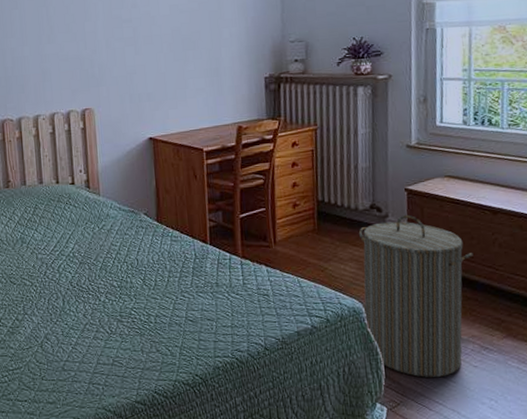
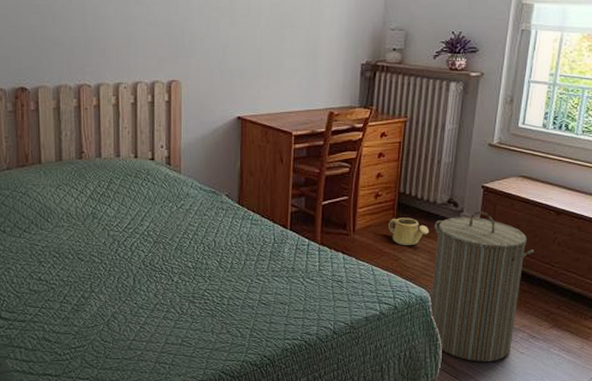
watering can: none [310,226,354,255] -> present [388,218,429,245]

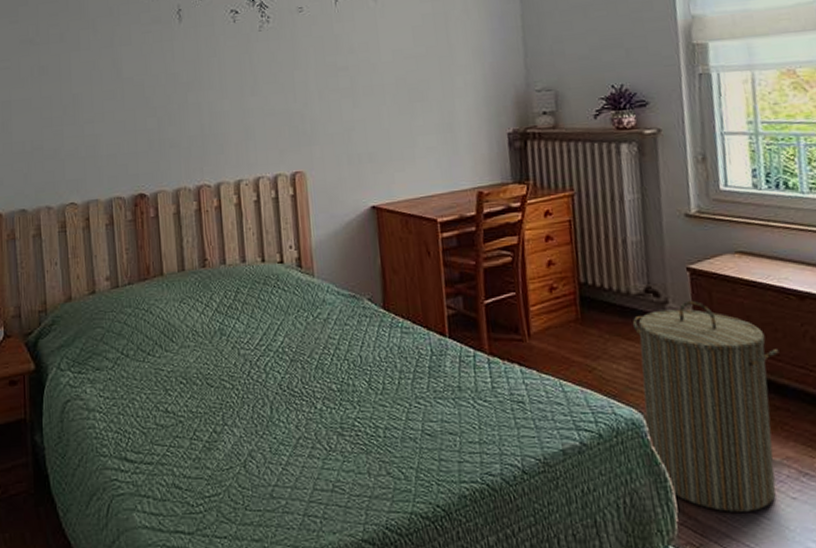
watering can: present [388,218,429,245] -> none [572,314,627,351]

